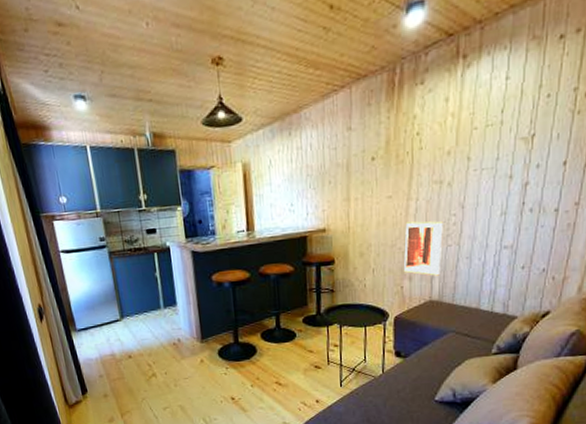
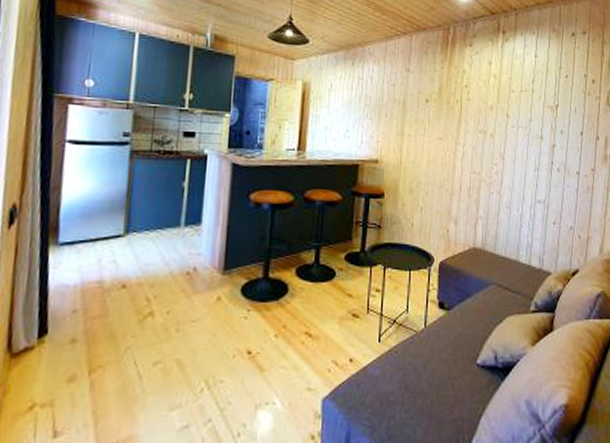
wall art: present [403,221,443,276] -> none [450,165,486,222]

